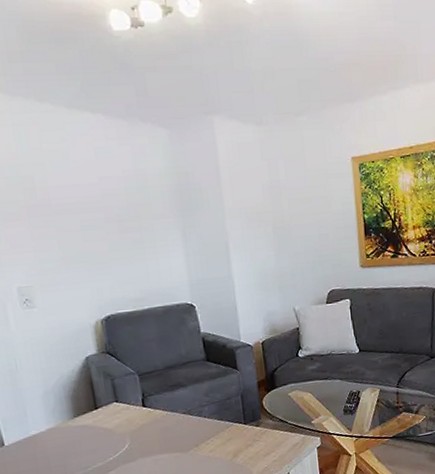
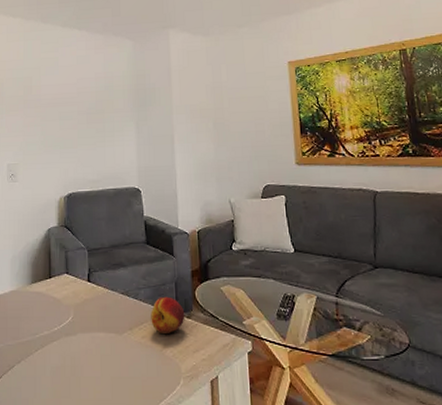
fruit: none [217,409,254,445] -> present [151,296,185,333]

